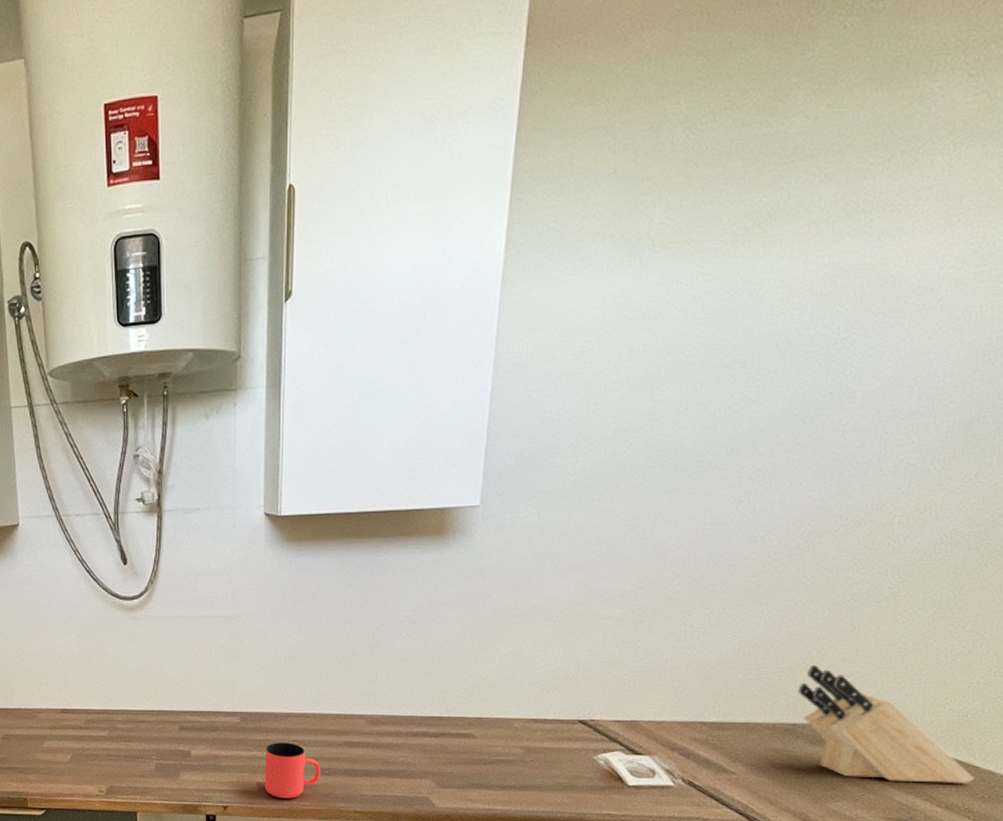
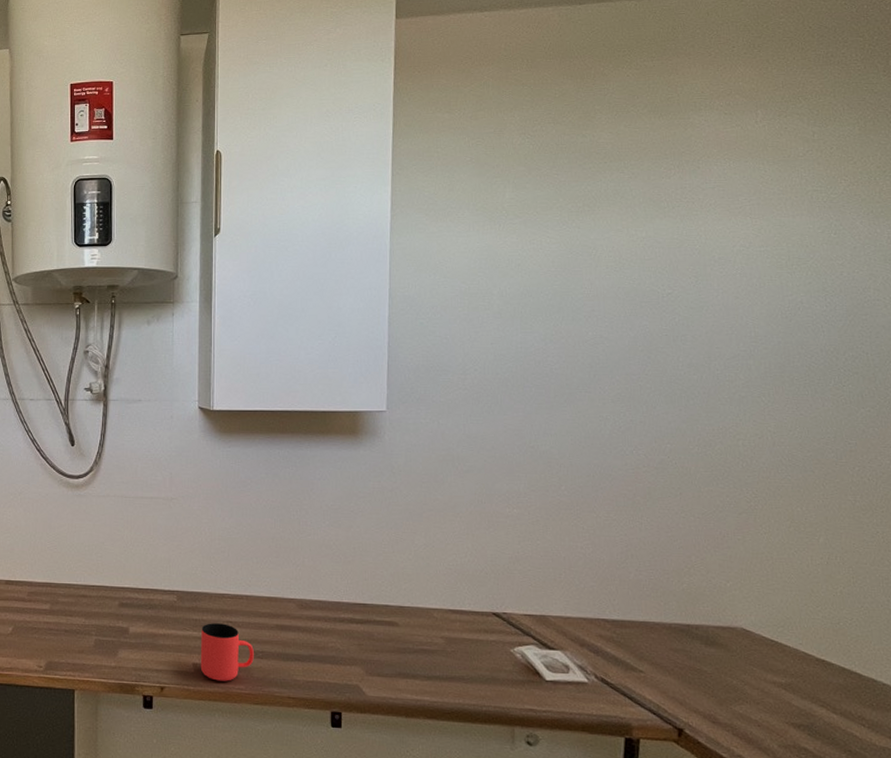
knife block: present [797,665,975,783] -> none [685,569,860,690]

